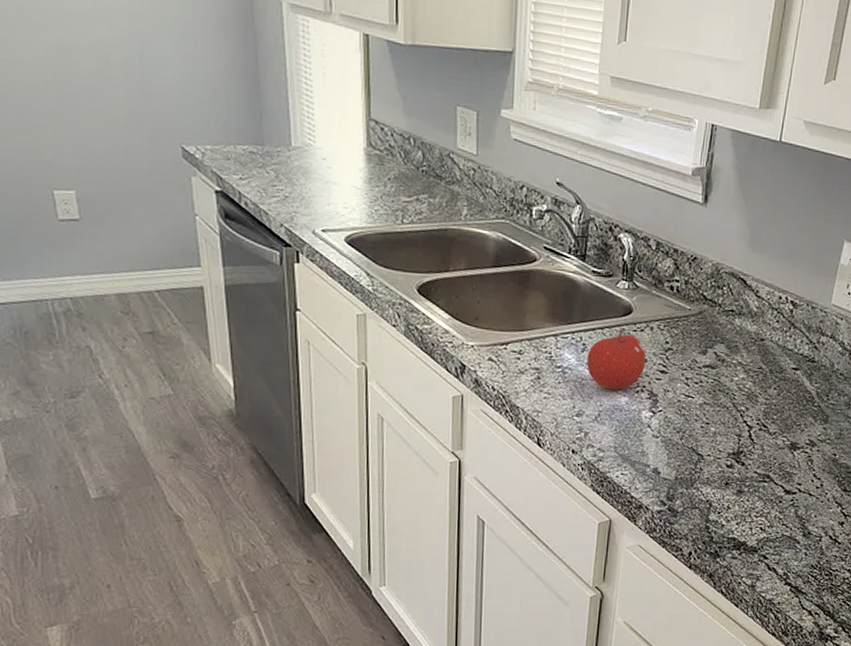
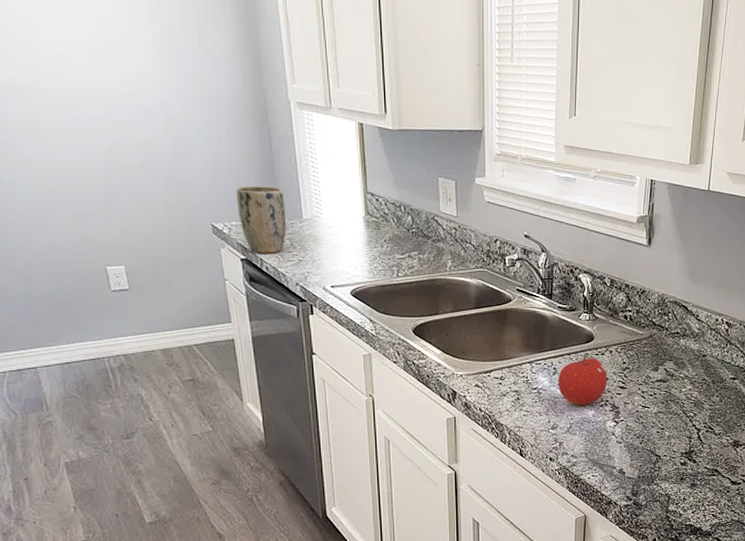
plant pot: none [212,102,271,187] -> present [236,185,286,254]

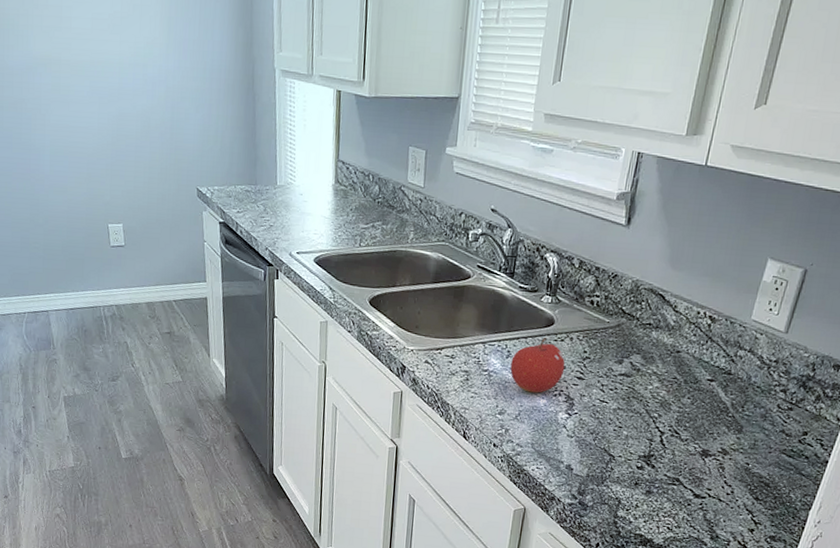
plant pot: present [236,185,286,254] -> none [220,152,262,218]

